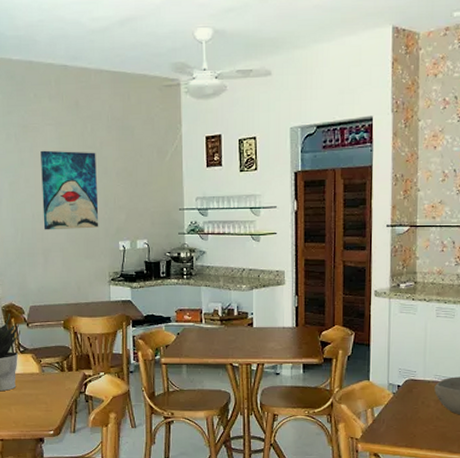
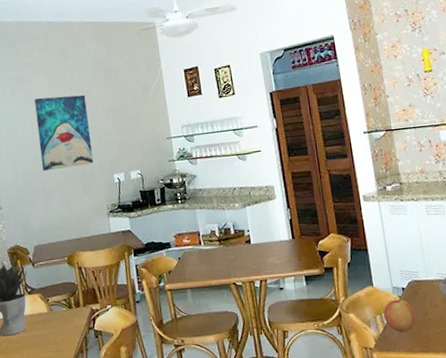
apple: none [375,395,407,427] -> present [383,299,417,333]

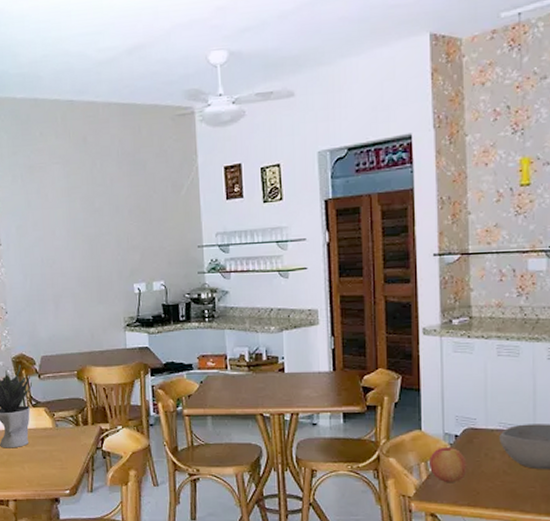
wall art: present [35,94,94,172] -> none [48,190,112,275]

